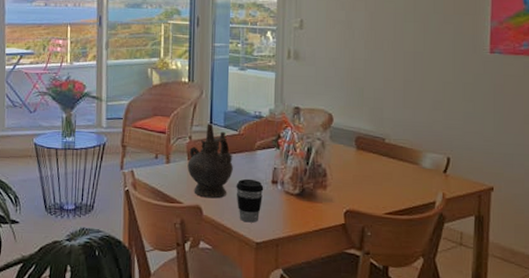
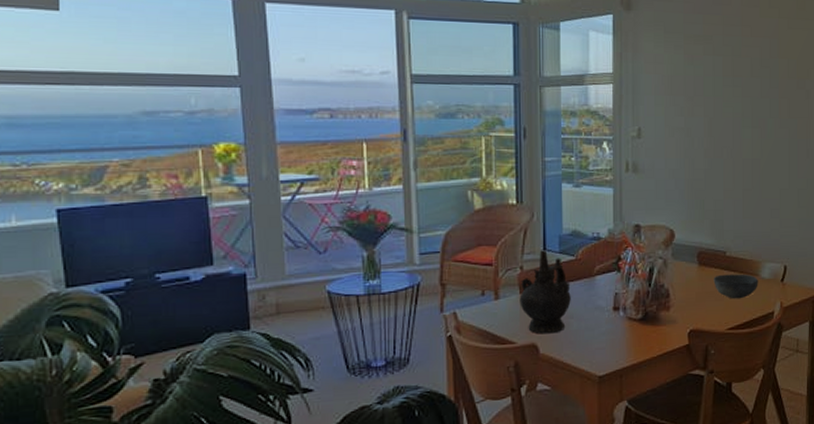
coffee cup: present [236,178,264,223] -> none [575,307,605,356]
bowl: none [371,160,419,186] -> present [713,274,758,299]

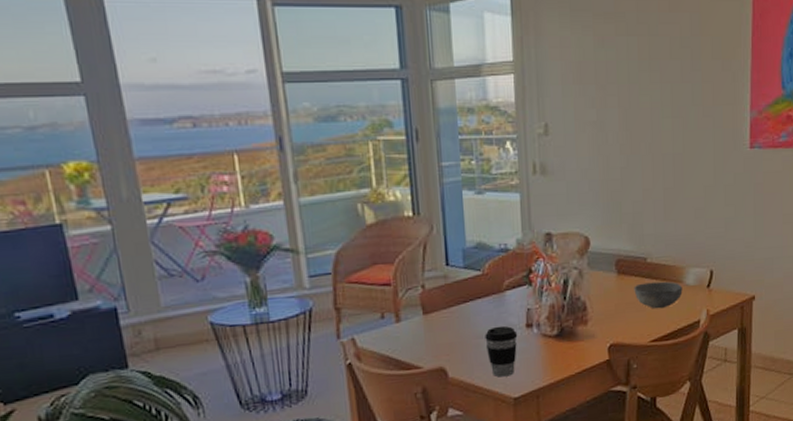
ceremonial vessel: present [519,250,571,334] -> none [423,265,480,357]
coffee cup: none [575,307,605,356] -> present [485,325,518,378]

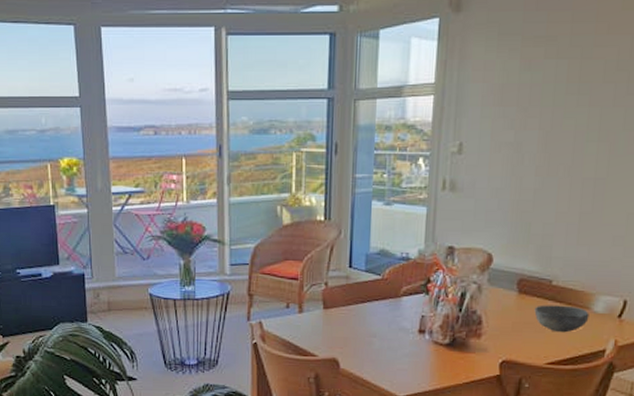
coffee cup: present [485,325,518,378] -> none [377,328,409,376]

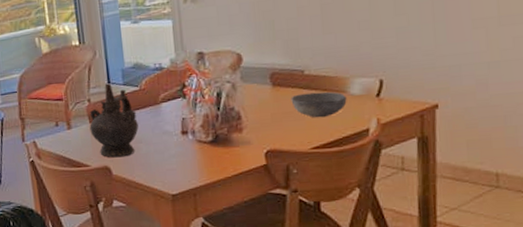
ceremonial vessel: none [322,267,375,350] -> present [89,83,139,158]

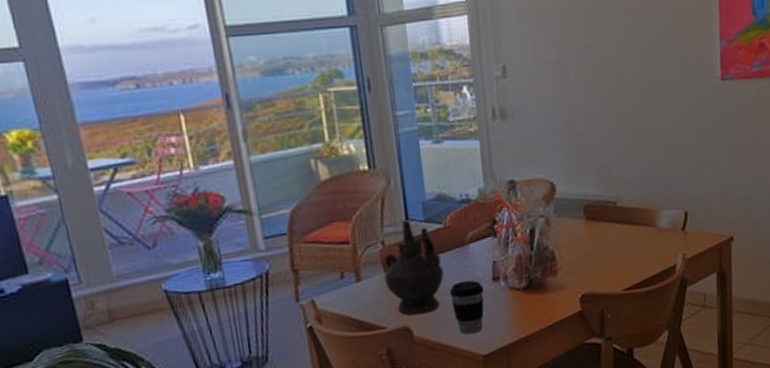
coffee cup: none [143,132,174,177] -> present [450,280,484,335]
bowl: present [291,91,347,118] -> none [604,225,656,256]

